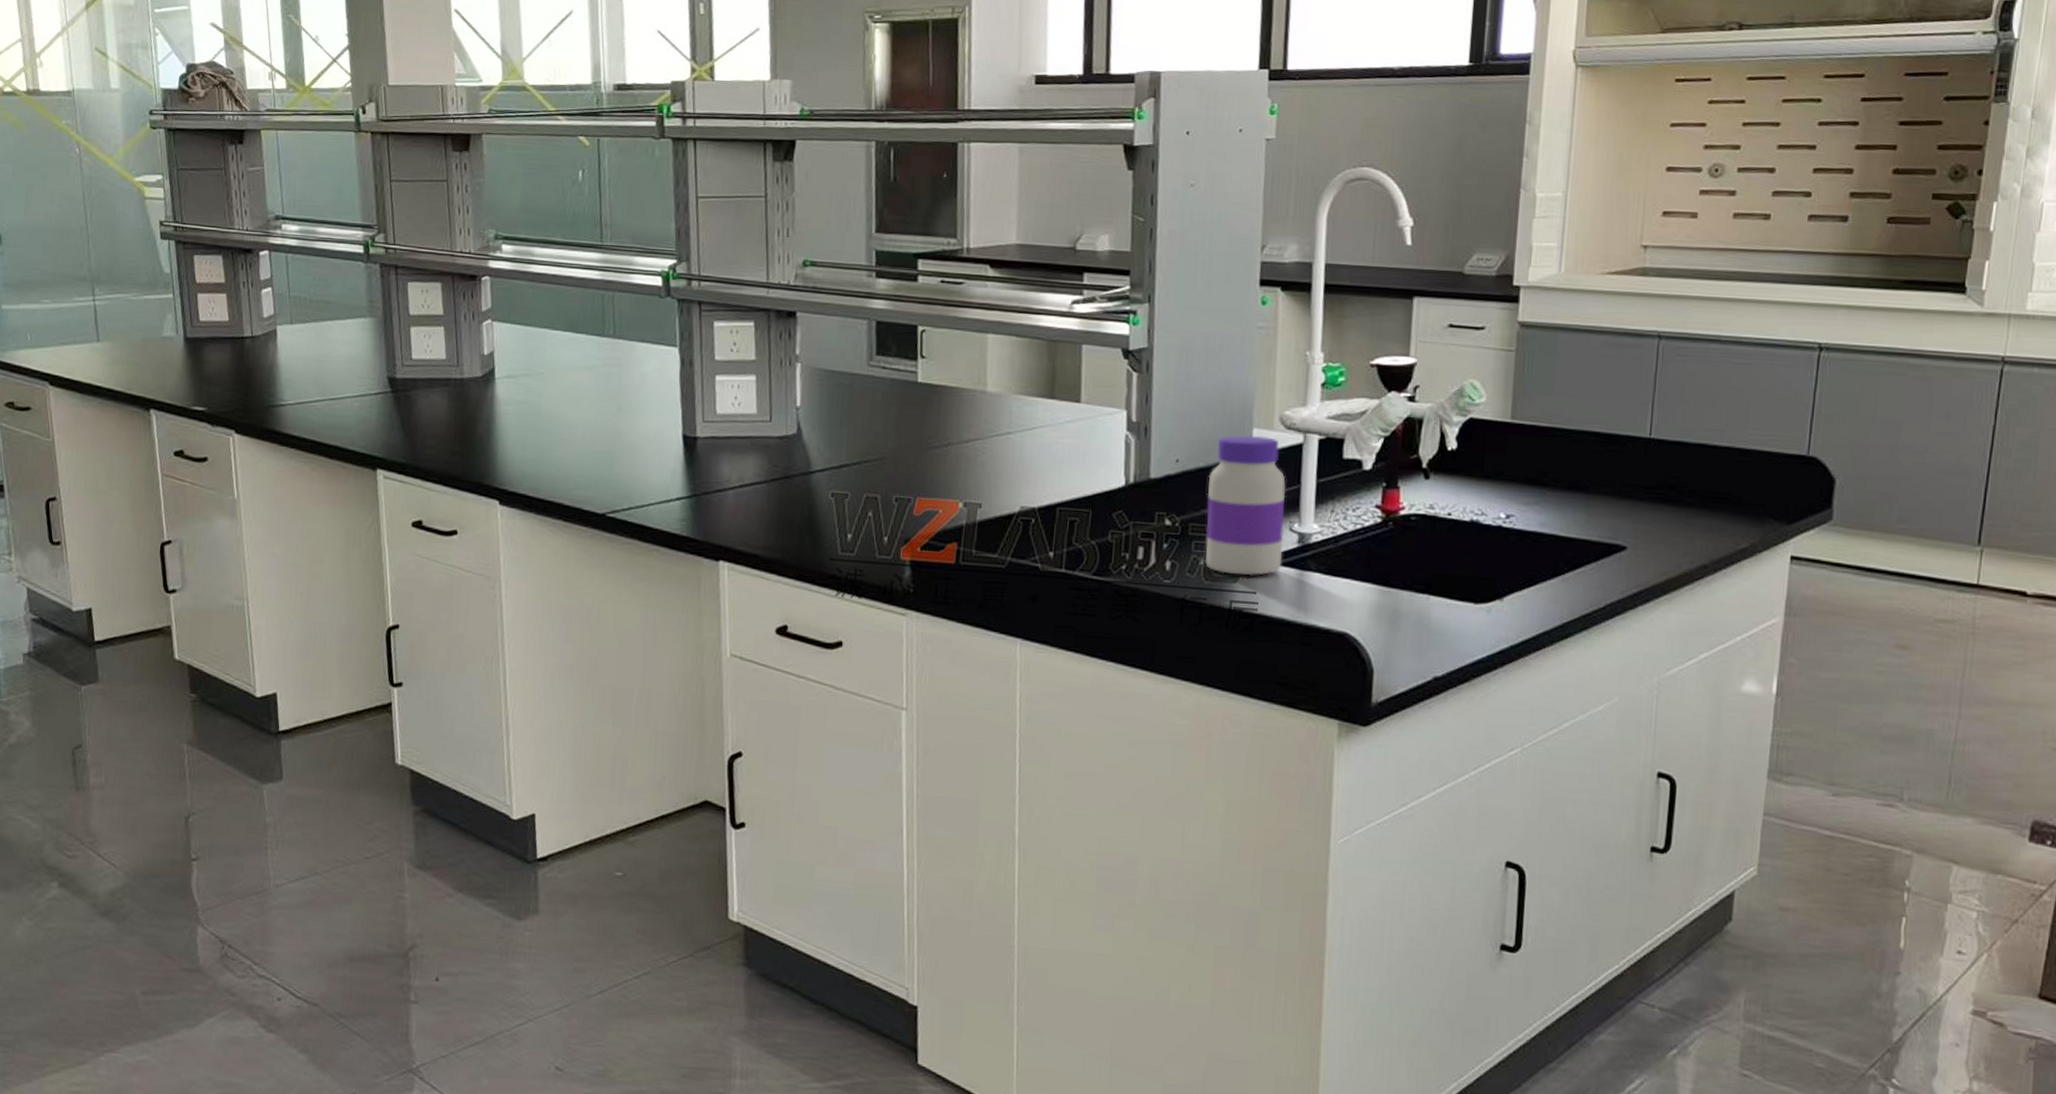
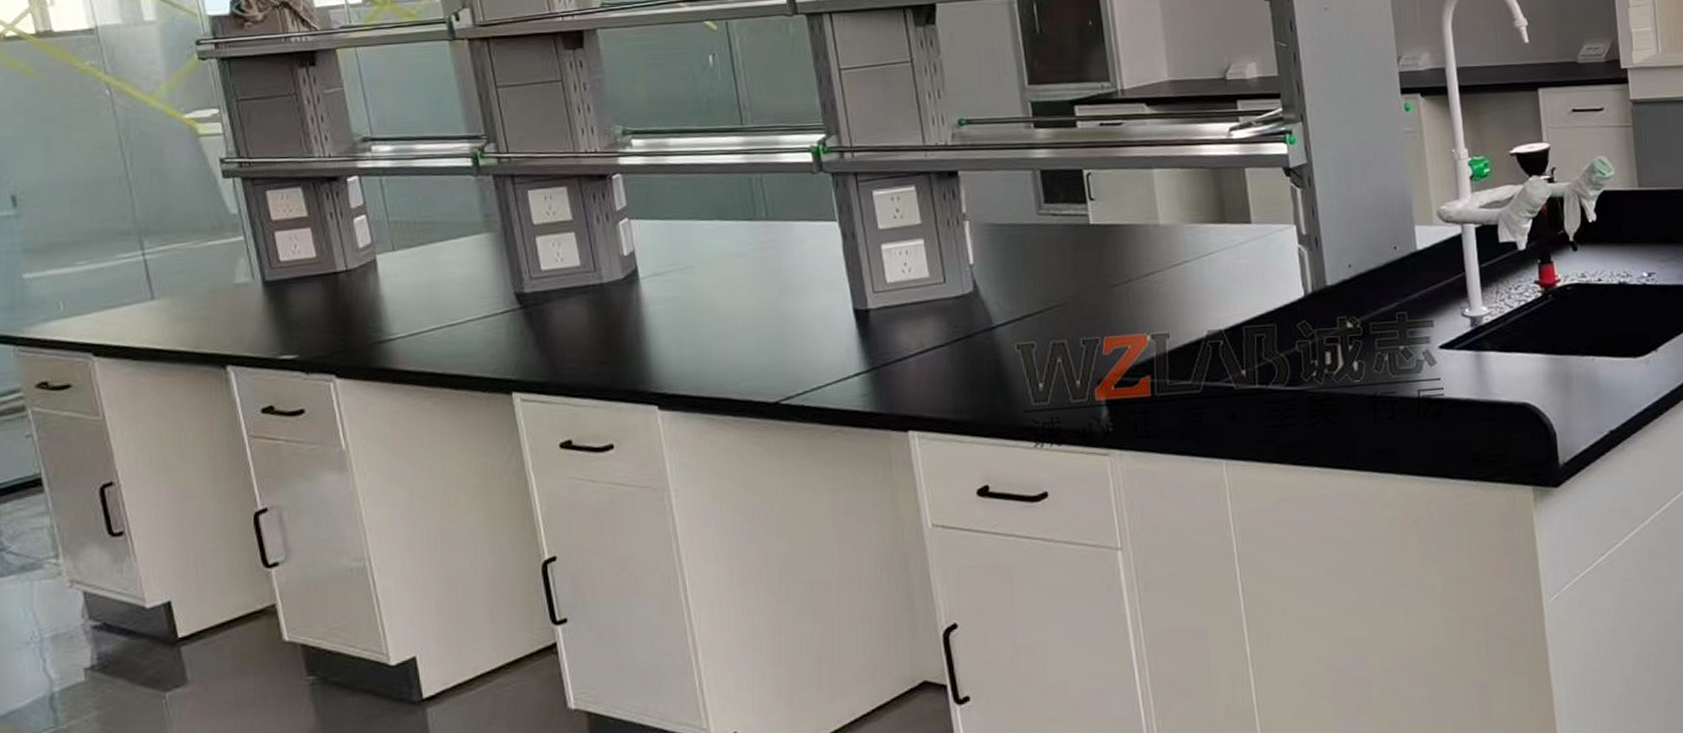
jar: present [1204,434,1286,576] -> none [1380,231,1460,366]

